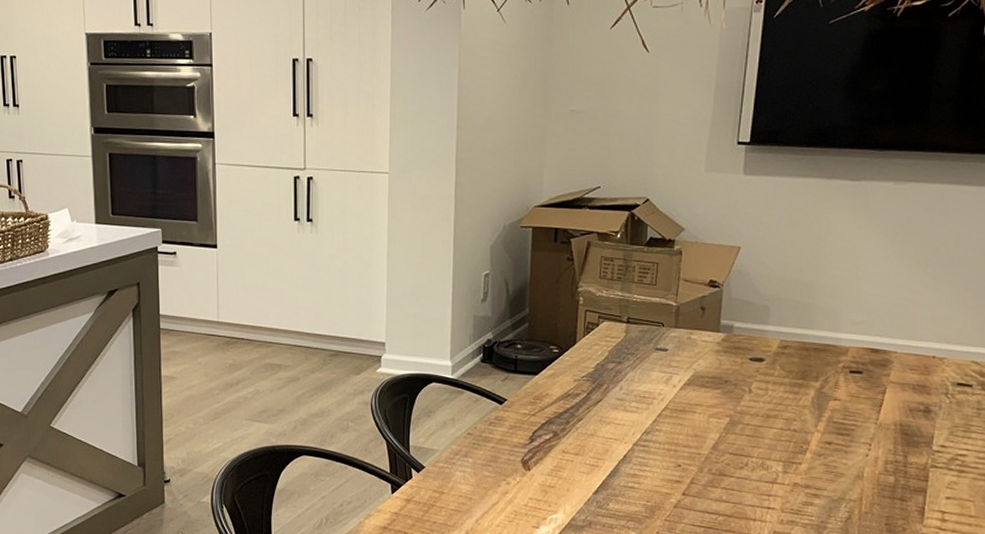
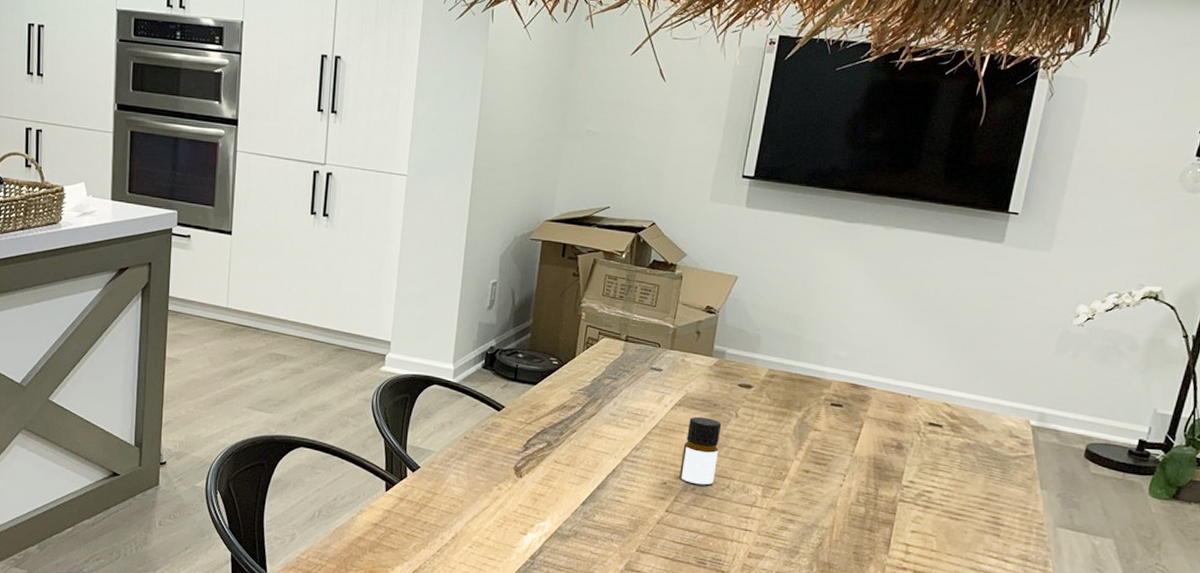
bottle: none [694,395,735,465] -> present [679,416,722,485]

